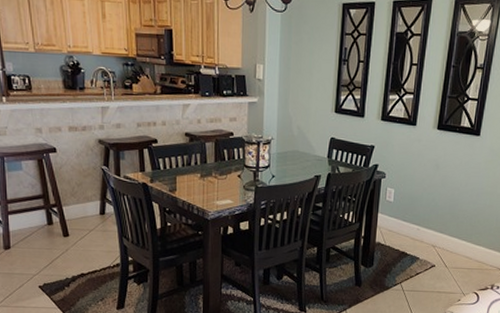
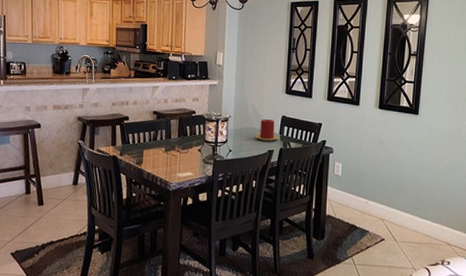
candle: none [301,142,327,166] -> present [255,119,279,141]

